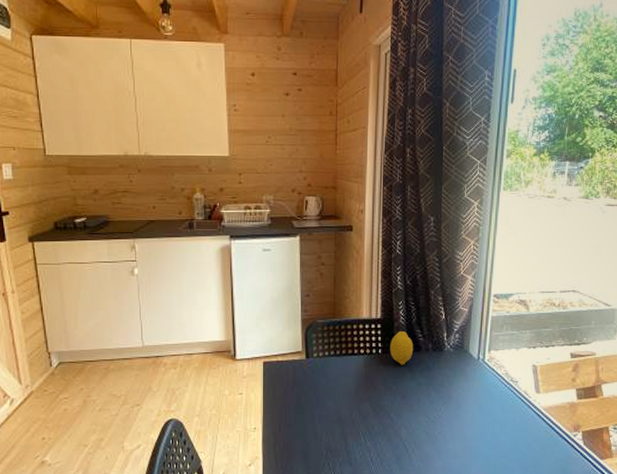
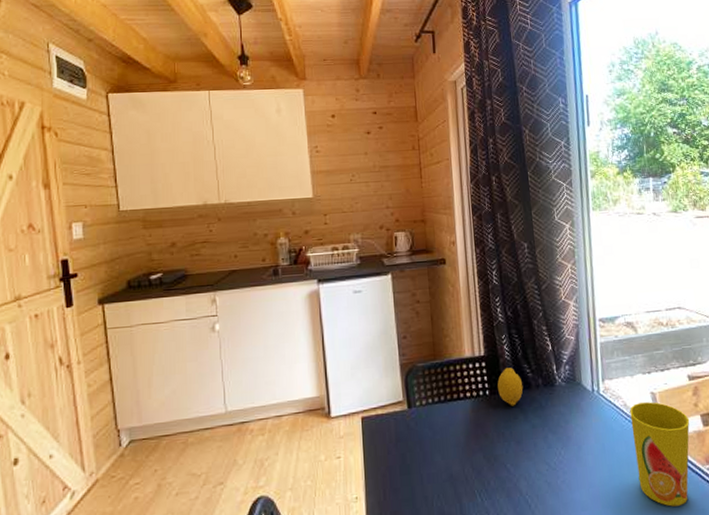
cup: none [509,373,565,463] -> present [630,402,690,507]

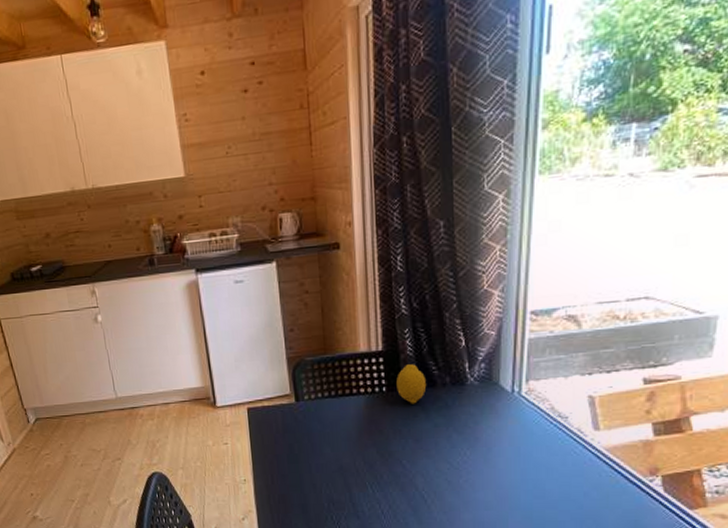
cup: present [630,402,690,507] -> none [557,406,636,515]

